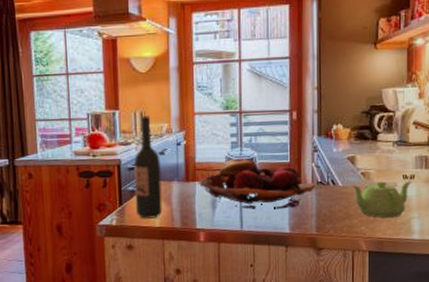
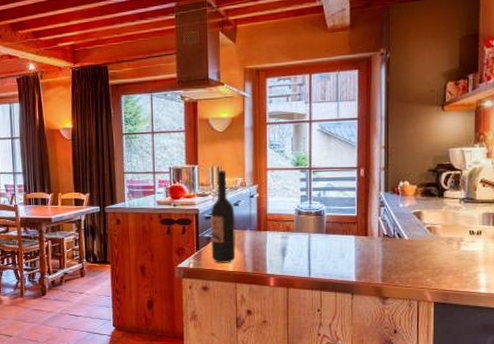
fruit basket: present [199,159,316,209] -> none [270,211,382,259]
teapot: present [352,181,412,218] -> none [418,236,479,271]

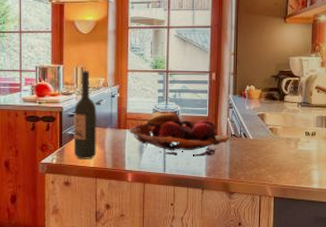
fruit basket: none [270,211,382,259] -> present [129,111,230,157]

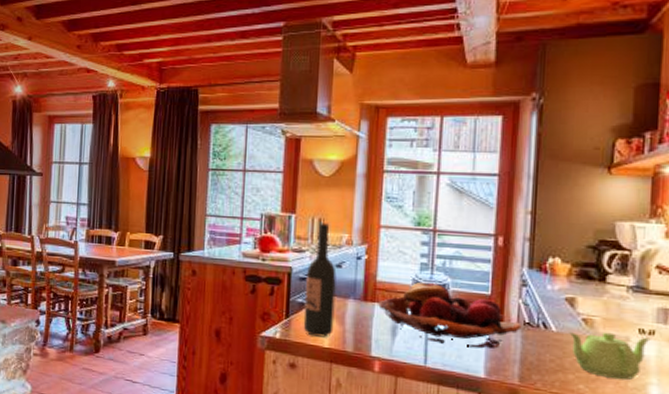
teapot: none [261,136,313,168] -> present [569,332,651,380]

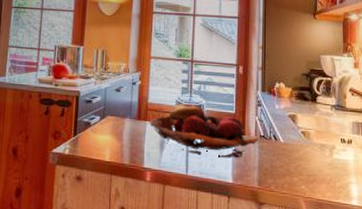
wine bottle: present [303,223,337,337] -> none [88,54,116,152]
teapot: present [569,332,651,380] -> none [292,142,349,180]

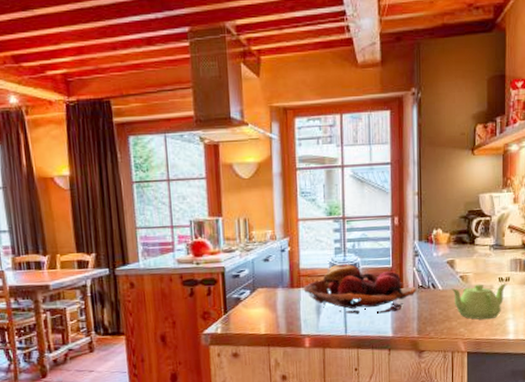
teapot: none [292,142,349,180] -> present [451,283,507,320]

